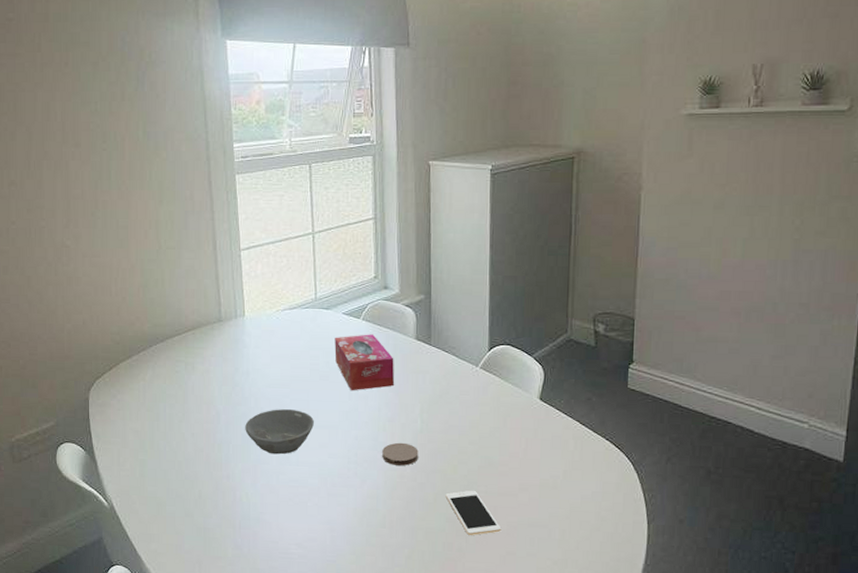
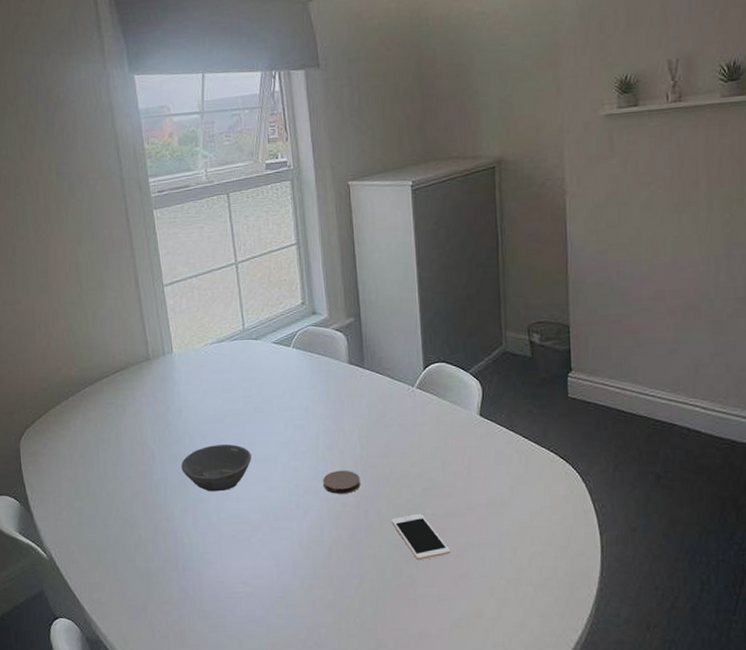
tissue box: present [334,334,395,391] -> none [266,361,331,421]

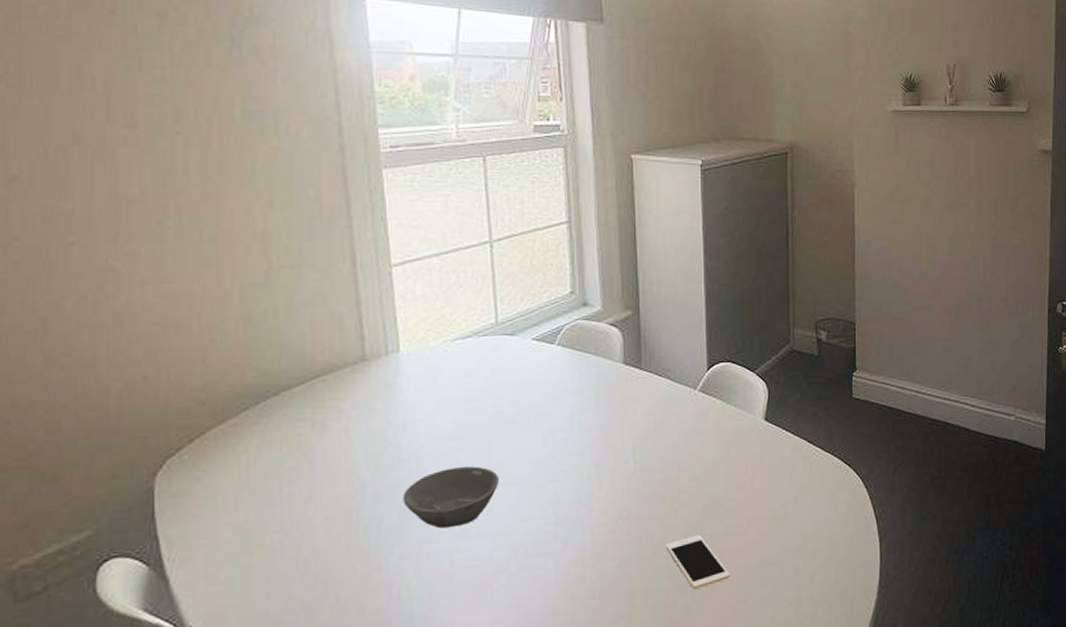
coaster: present [323,470,361,494] -> none [588,489,632,519]

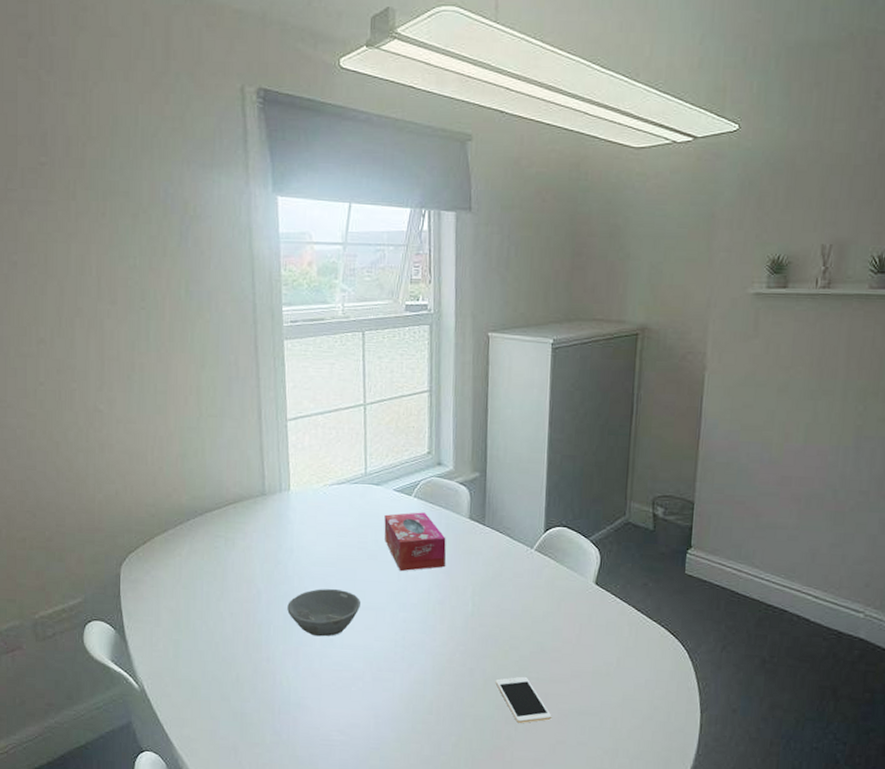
tissue box: none [523,362,600,435] -> present [384,512,446,572]

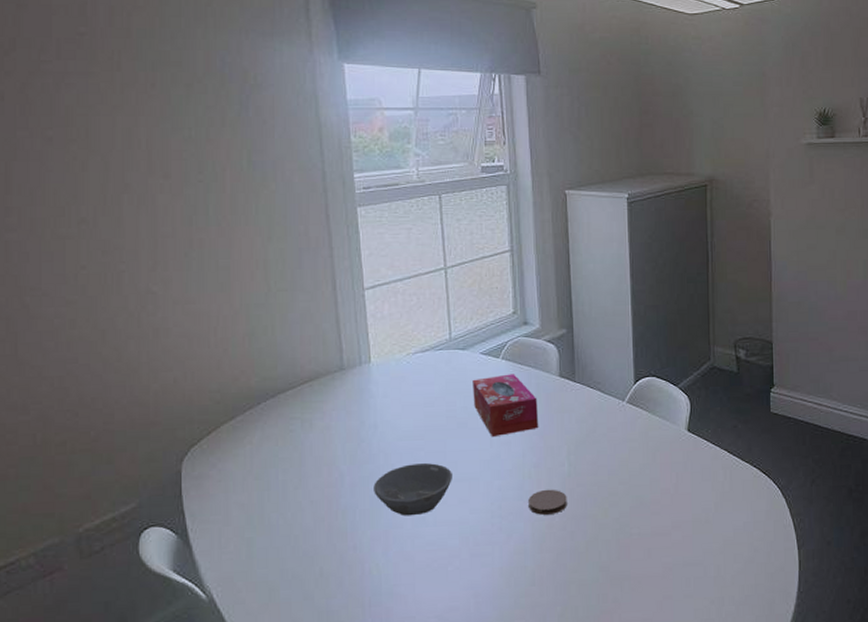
coaster: none [431,625,469,650] -> present [528,489,567,515]
cell phone: present [495,676,552,723] -> none [597,533,657,583]

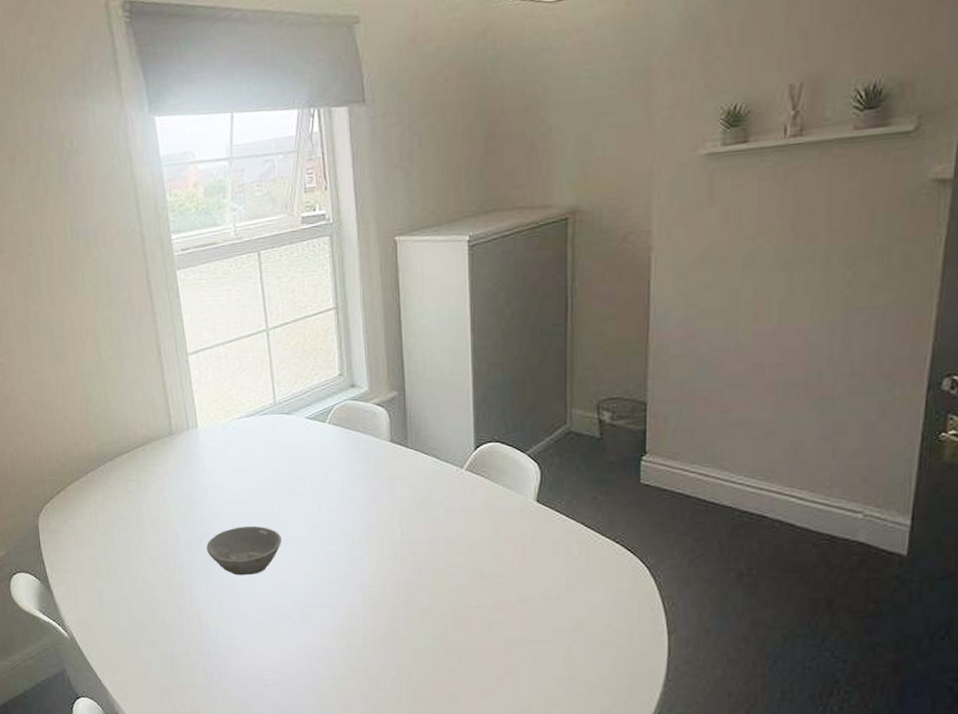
tissue box: present [472,374,539,438] -> none [299,439,369,503]
coaster: present [528,489,567,515] -> none [359,556,400,582]

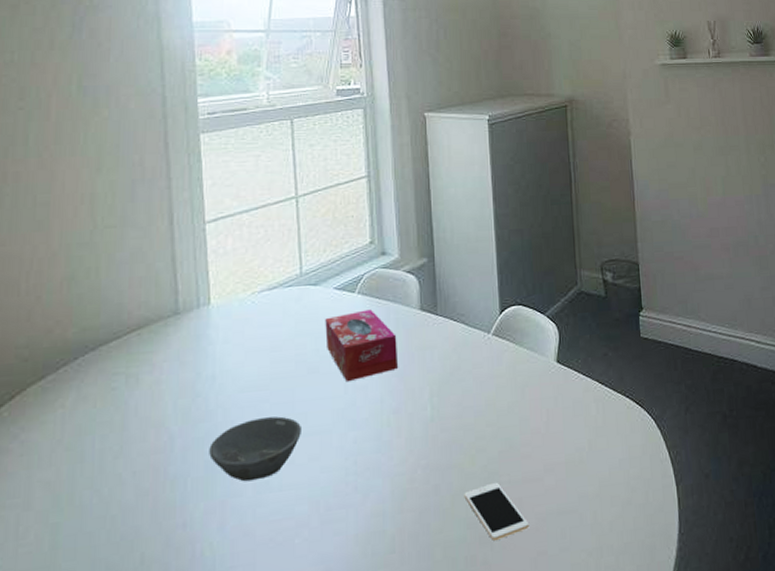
tissue box: none [299,439,369,503] -> present [325,309,399,383]
cell phone: none [432,605,498,654] -> present [464,482,530,540]

